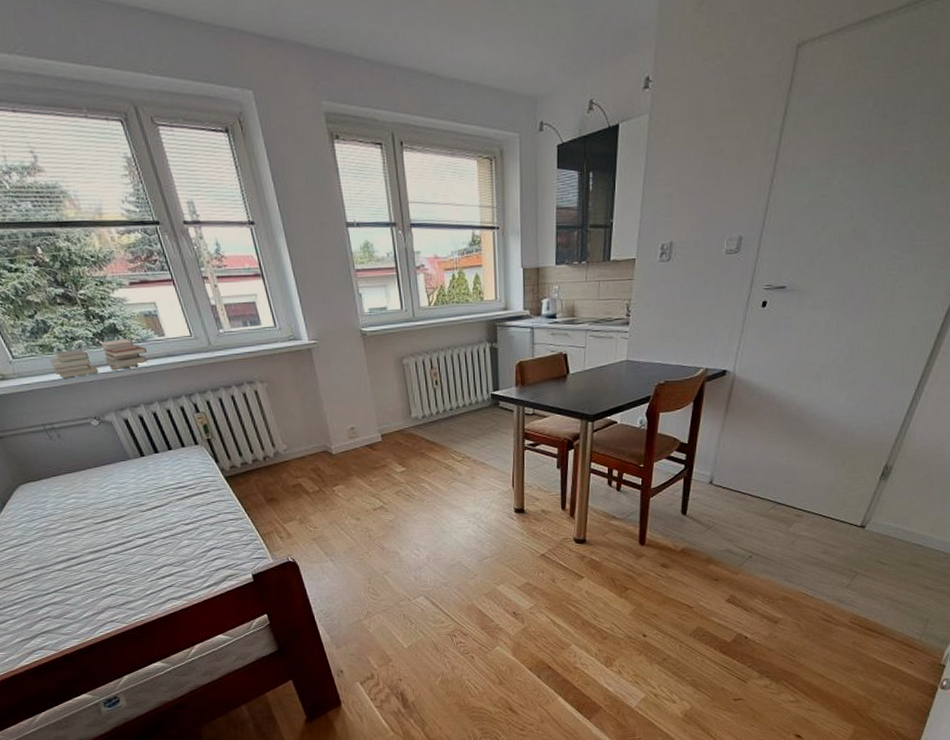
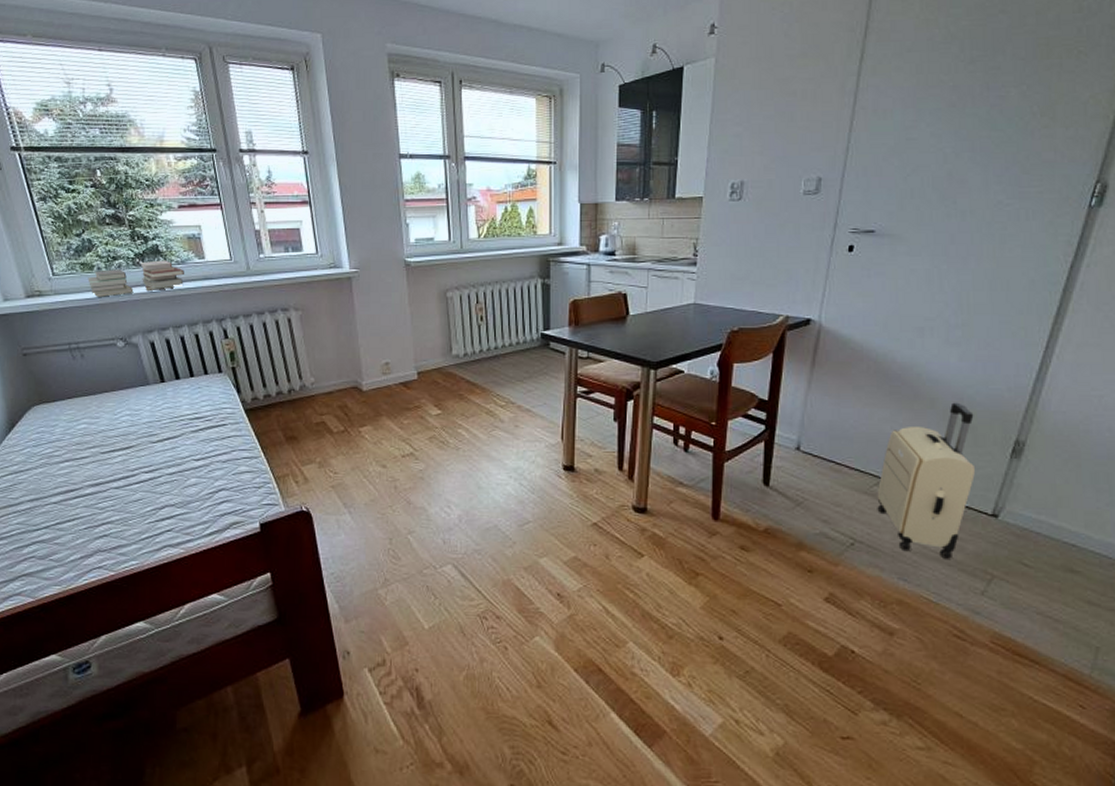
suitcase: none [772,436,854,563] -> present [877,402,976,559]

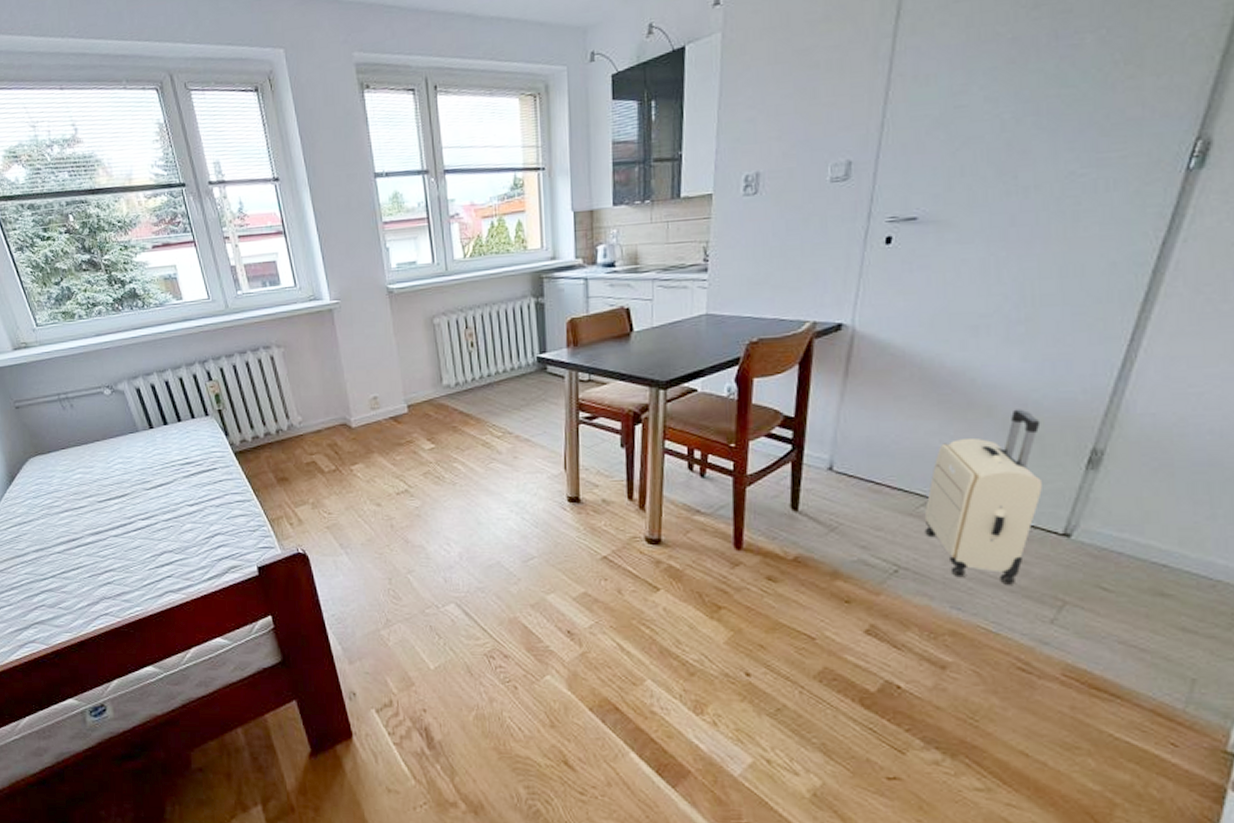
books: present [88,269,133,297] -> none [70,316,114,346]
books: present [140,260,184,290] -> none [119,303,164,336]

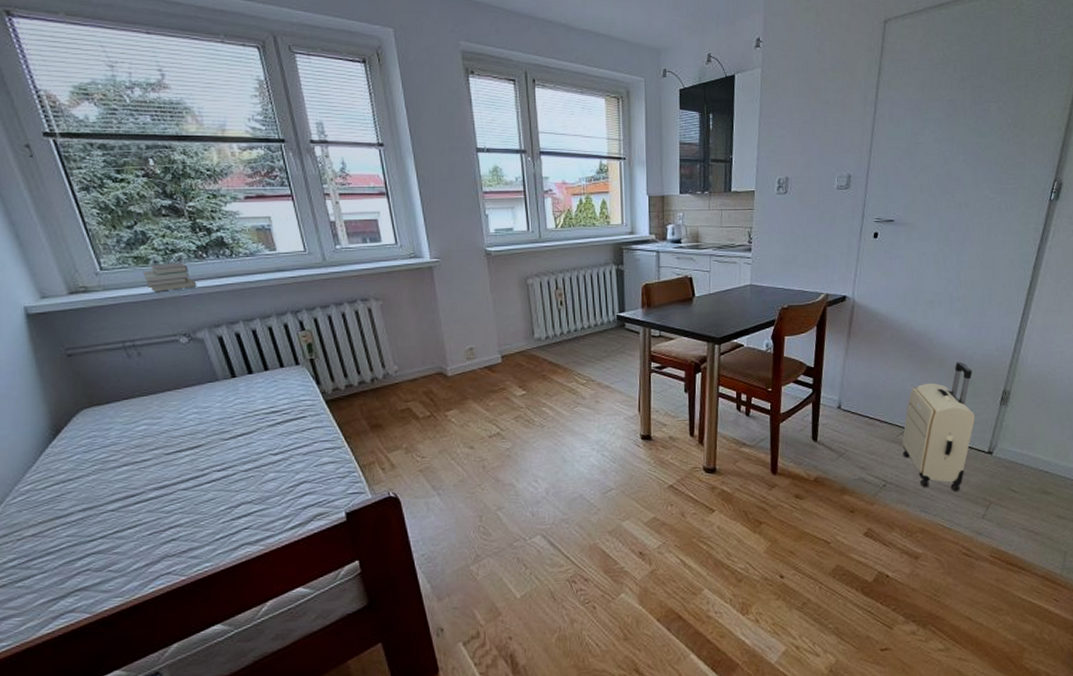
books: none [70,316,114,346] -> present [142,262,196,292]

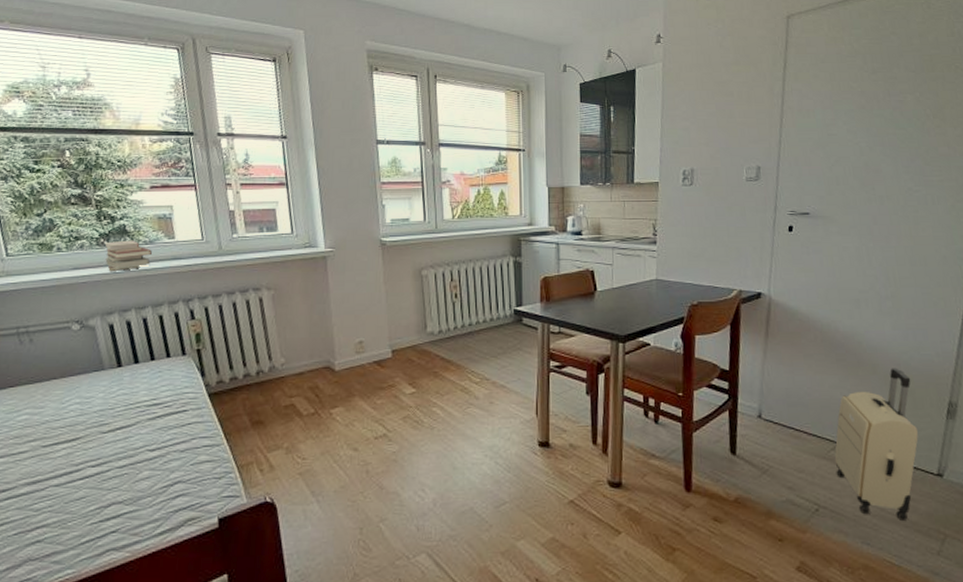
books: present [142,262,196,292] -> none [45,250,94,278]
books: none [203,252,254,284] -> present [104,240,152,271]

